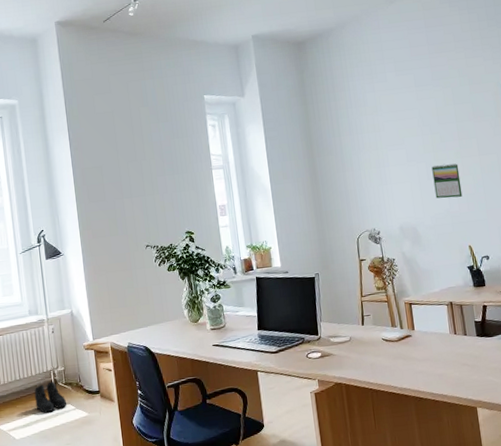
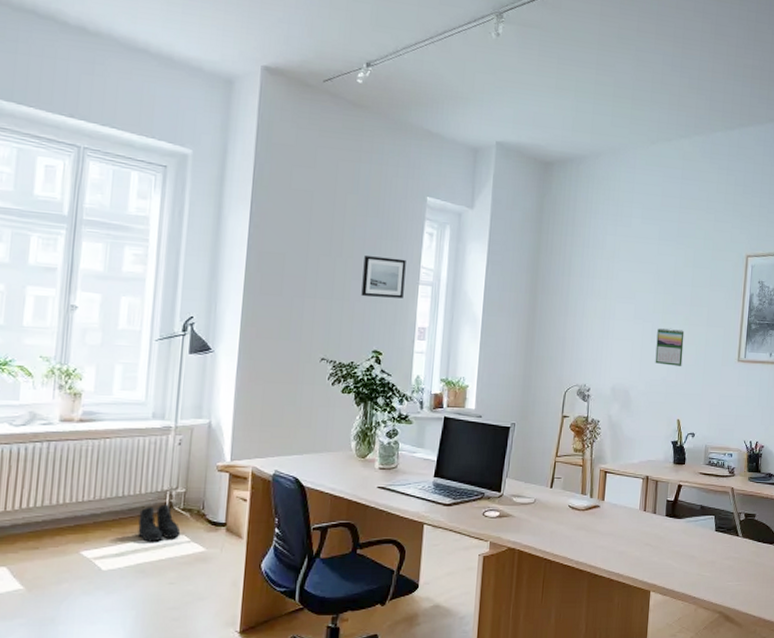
wall art: none [163,151,202,188] -> present [361,256,406,299]

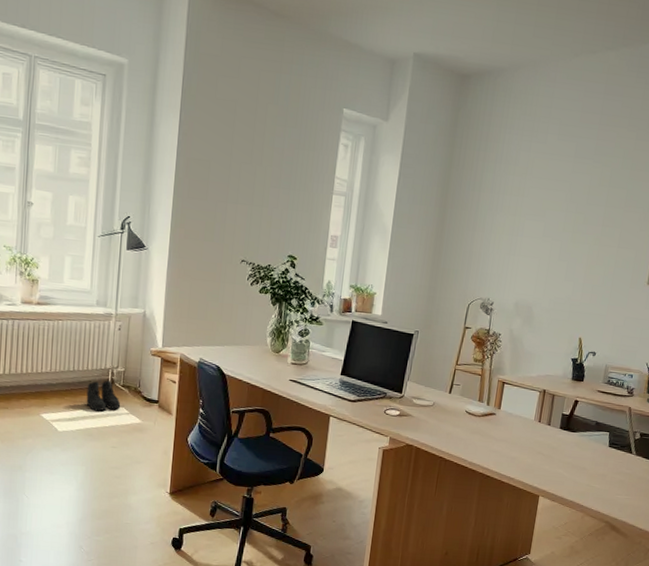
wall art: present [361,256,406,299] -> none [279,165,322,207]
calendar: present [655,328,685,366] -> none [560,247,594,286]

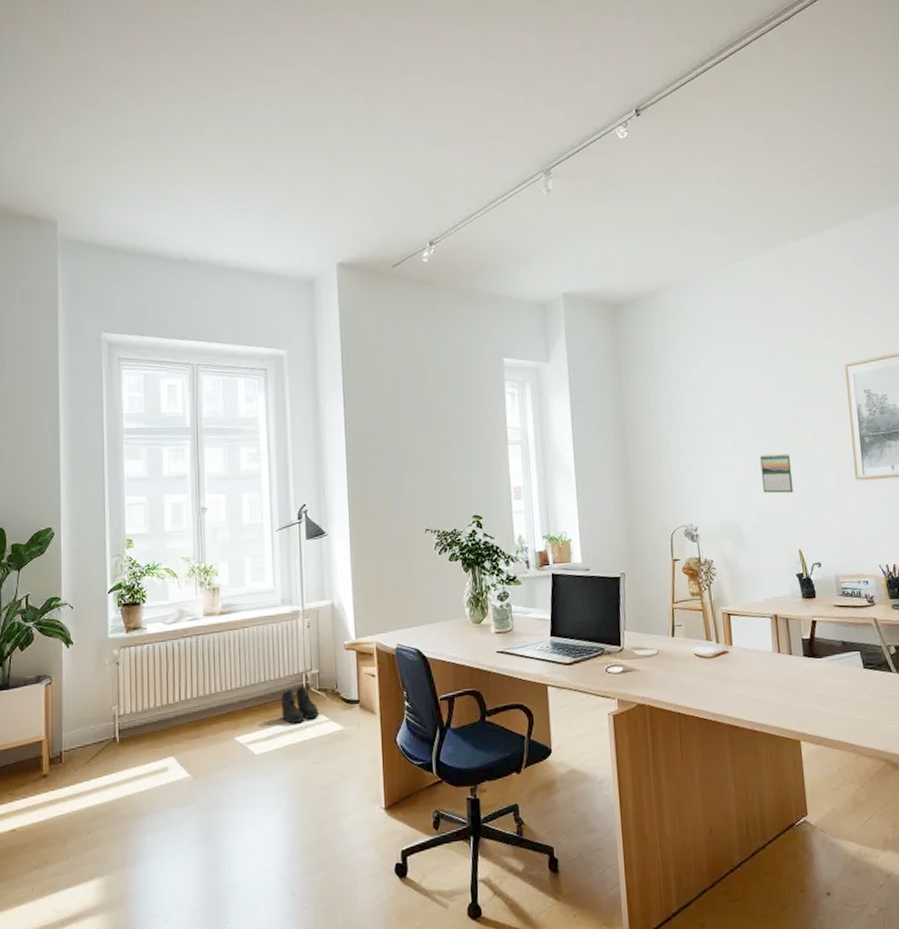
calendar: none [560,247,594,286] -> present [760,453,794,494]

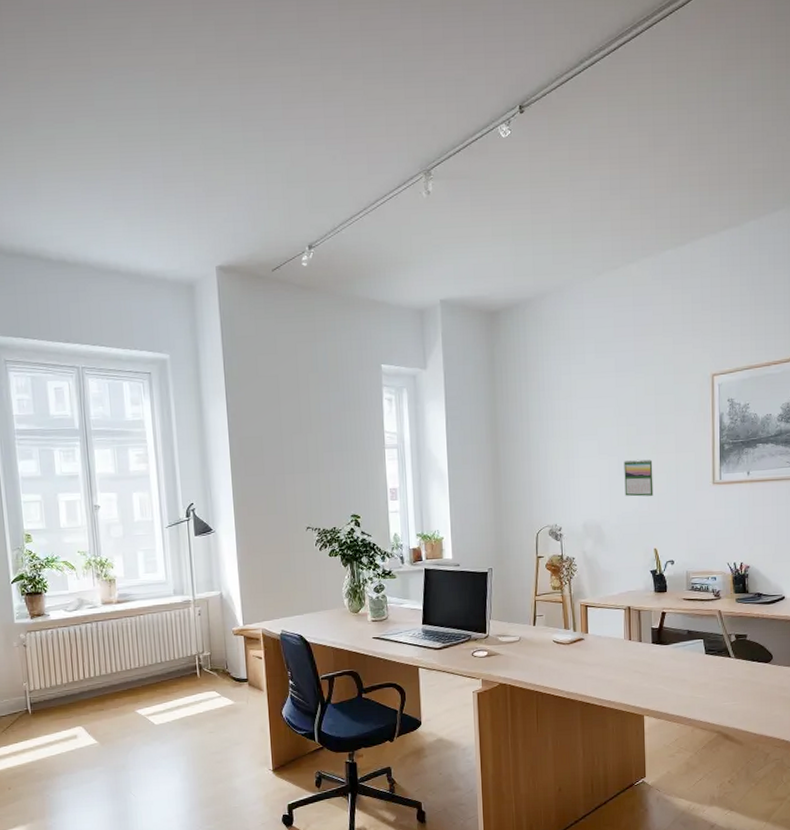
boots: present [281,686,320,724] -> none [176,666,212,699]

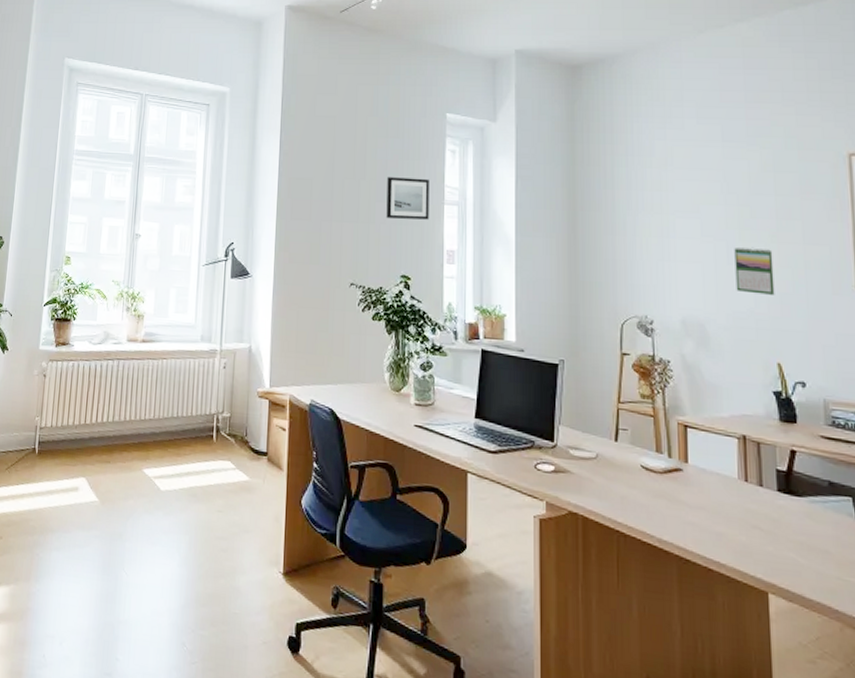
wall art: none [332,426,372,466] -> present [386,177,429,220]

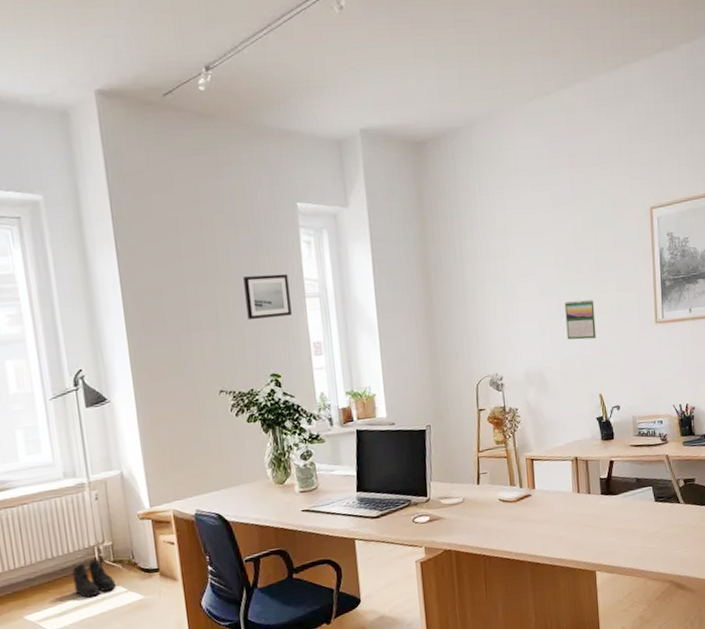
boots: none [190,428,227,466] -> present [72,559,117,598]

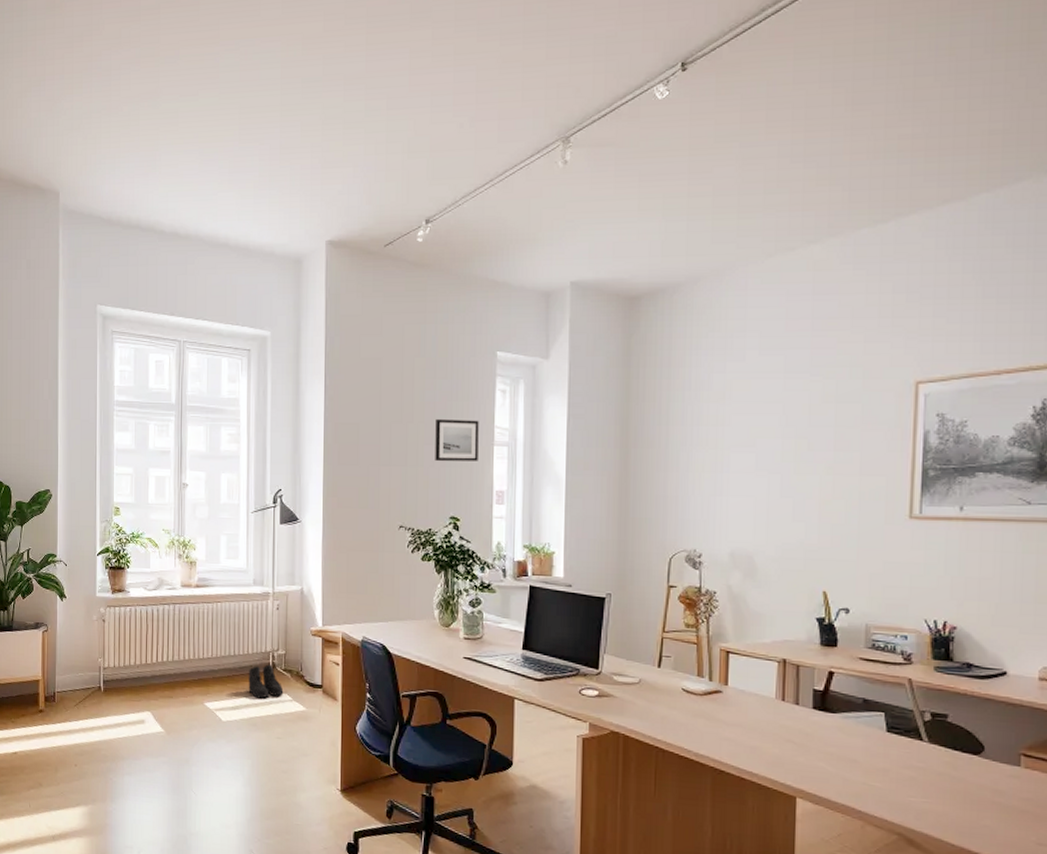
calendar: present [564,299,596,340] -> none [787,479,827,526]

